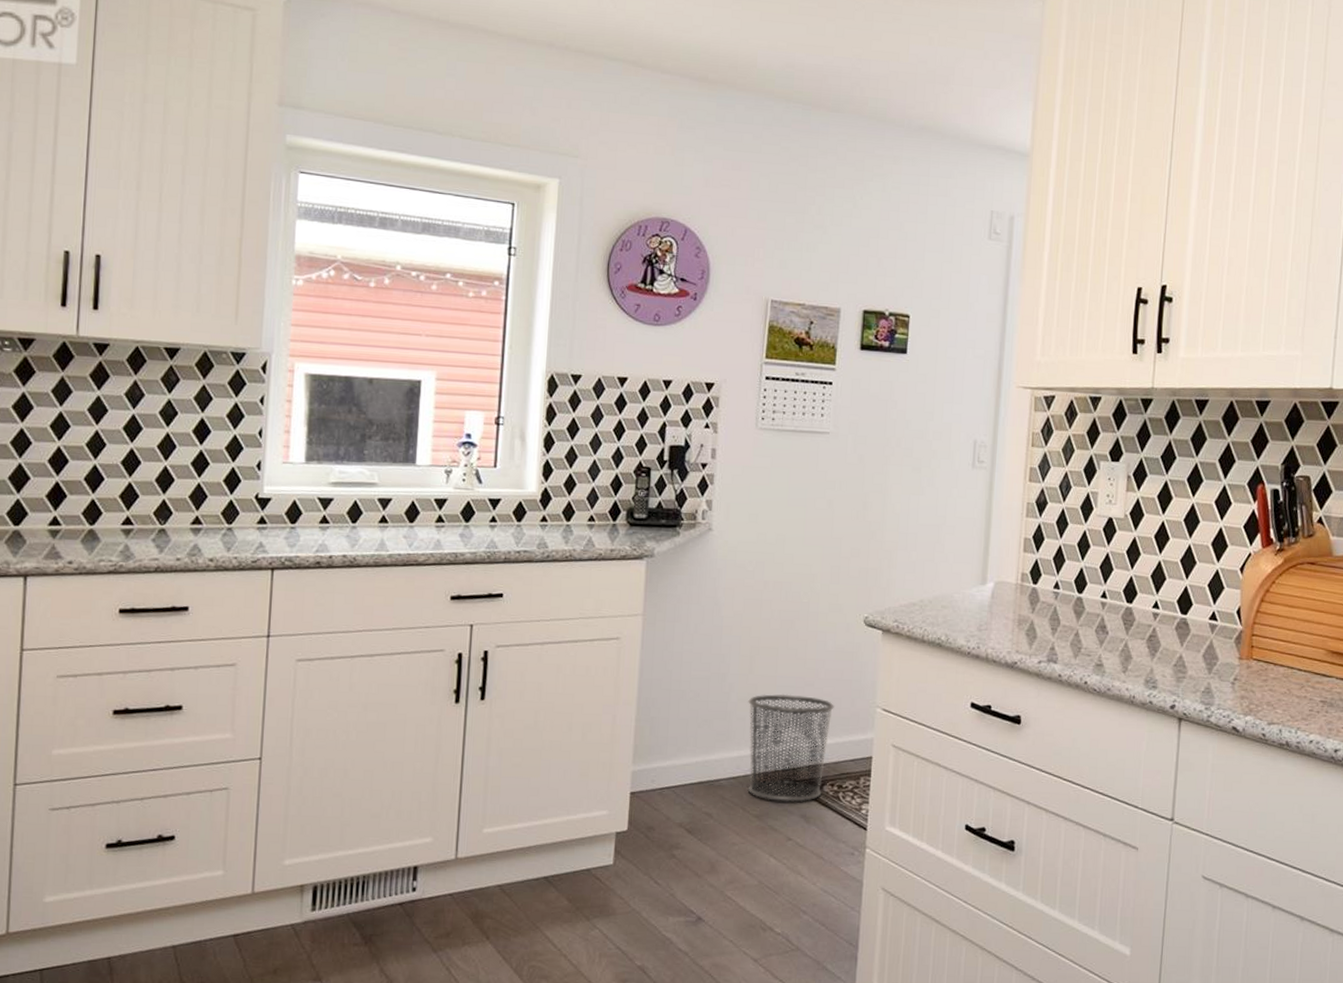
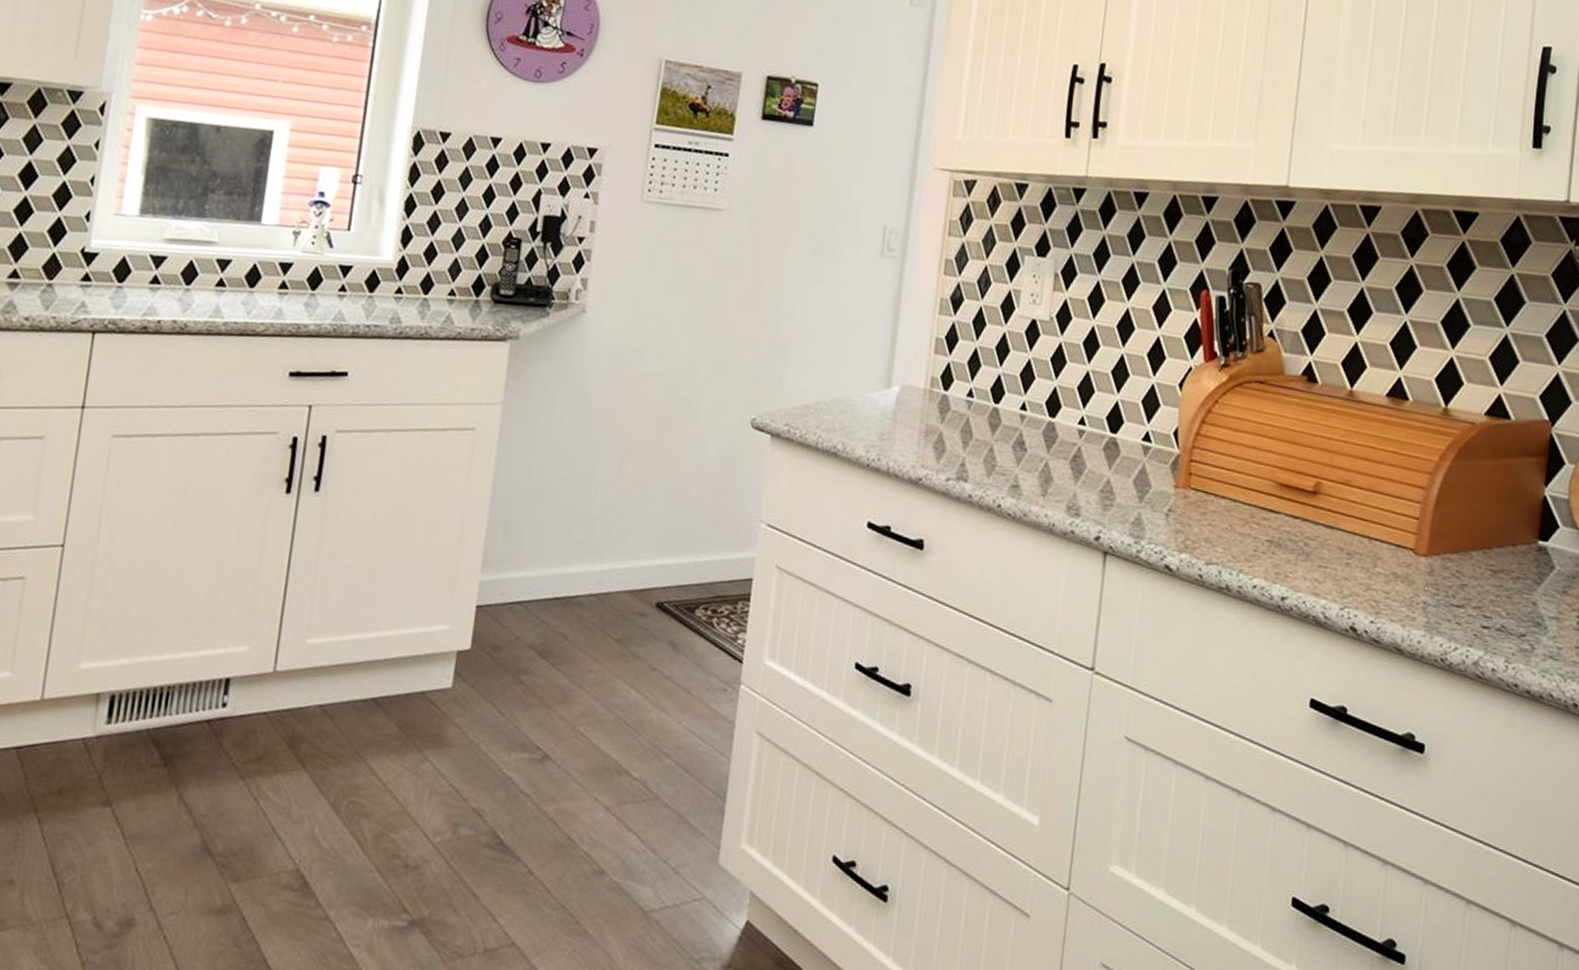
waste bin: present [747,694,834,802] -> none [609,501,713,627]

